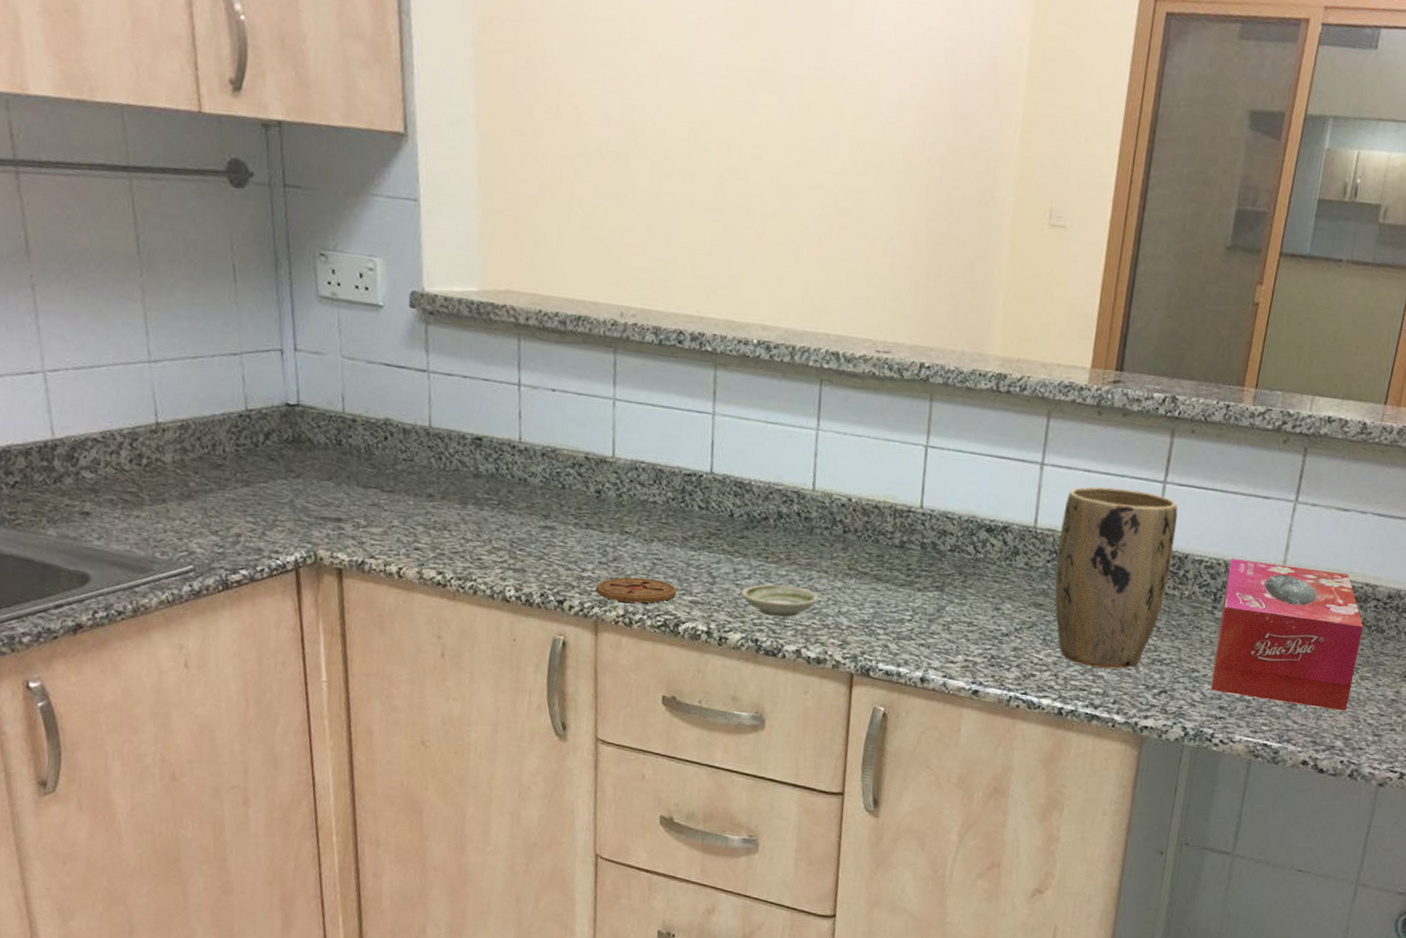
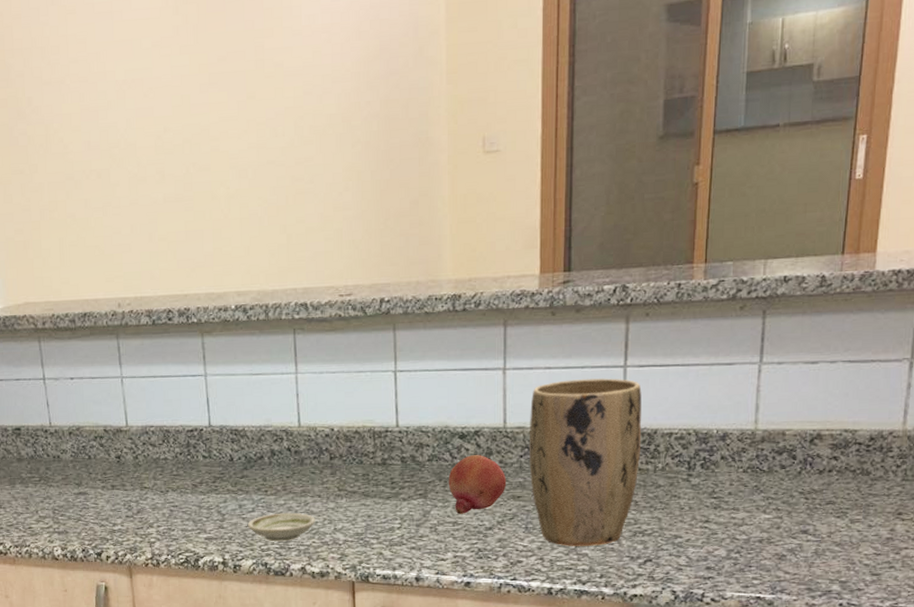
coaster: present [596,577,677,604] -> none [127,524,193,547]
fruit: none [968,552,1030,615] -> present [448,455,507,514]
tissue box: present [1210,559,1364,712] -> none [695,423,847,556]

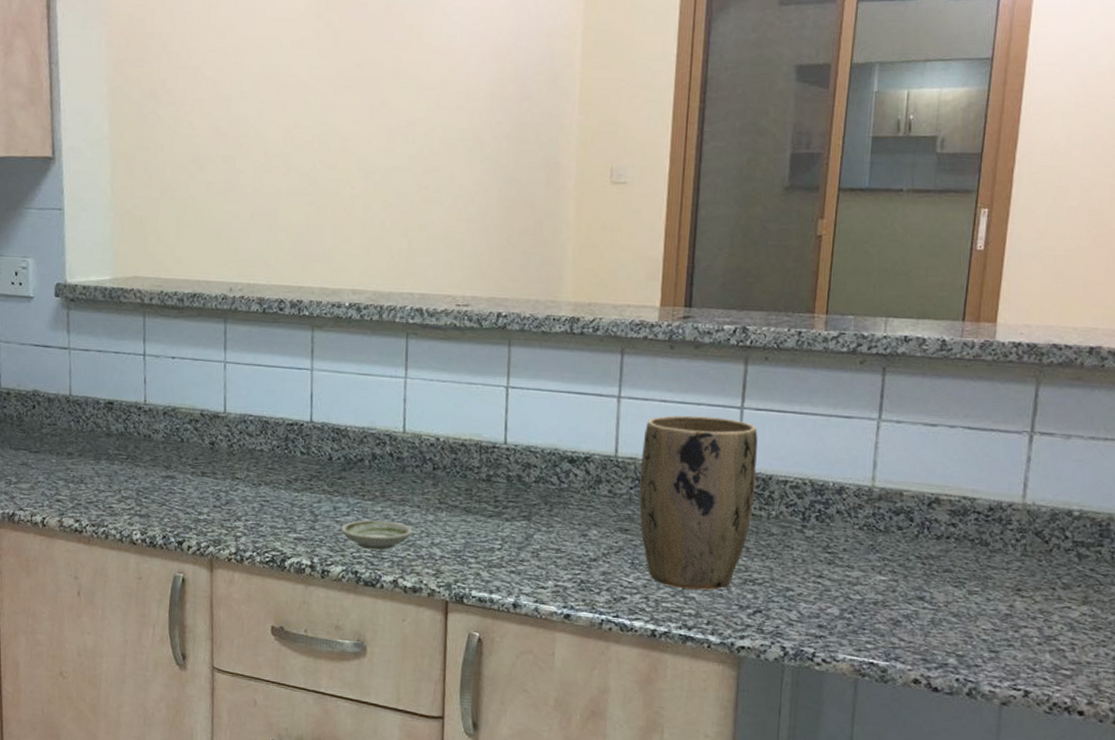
fruit: present [448,455,507,514] -> none [554,481,615,542]

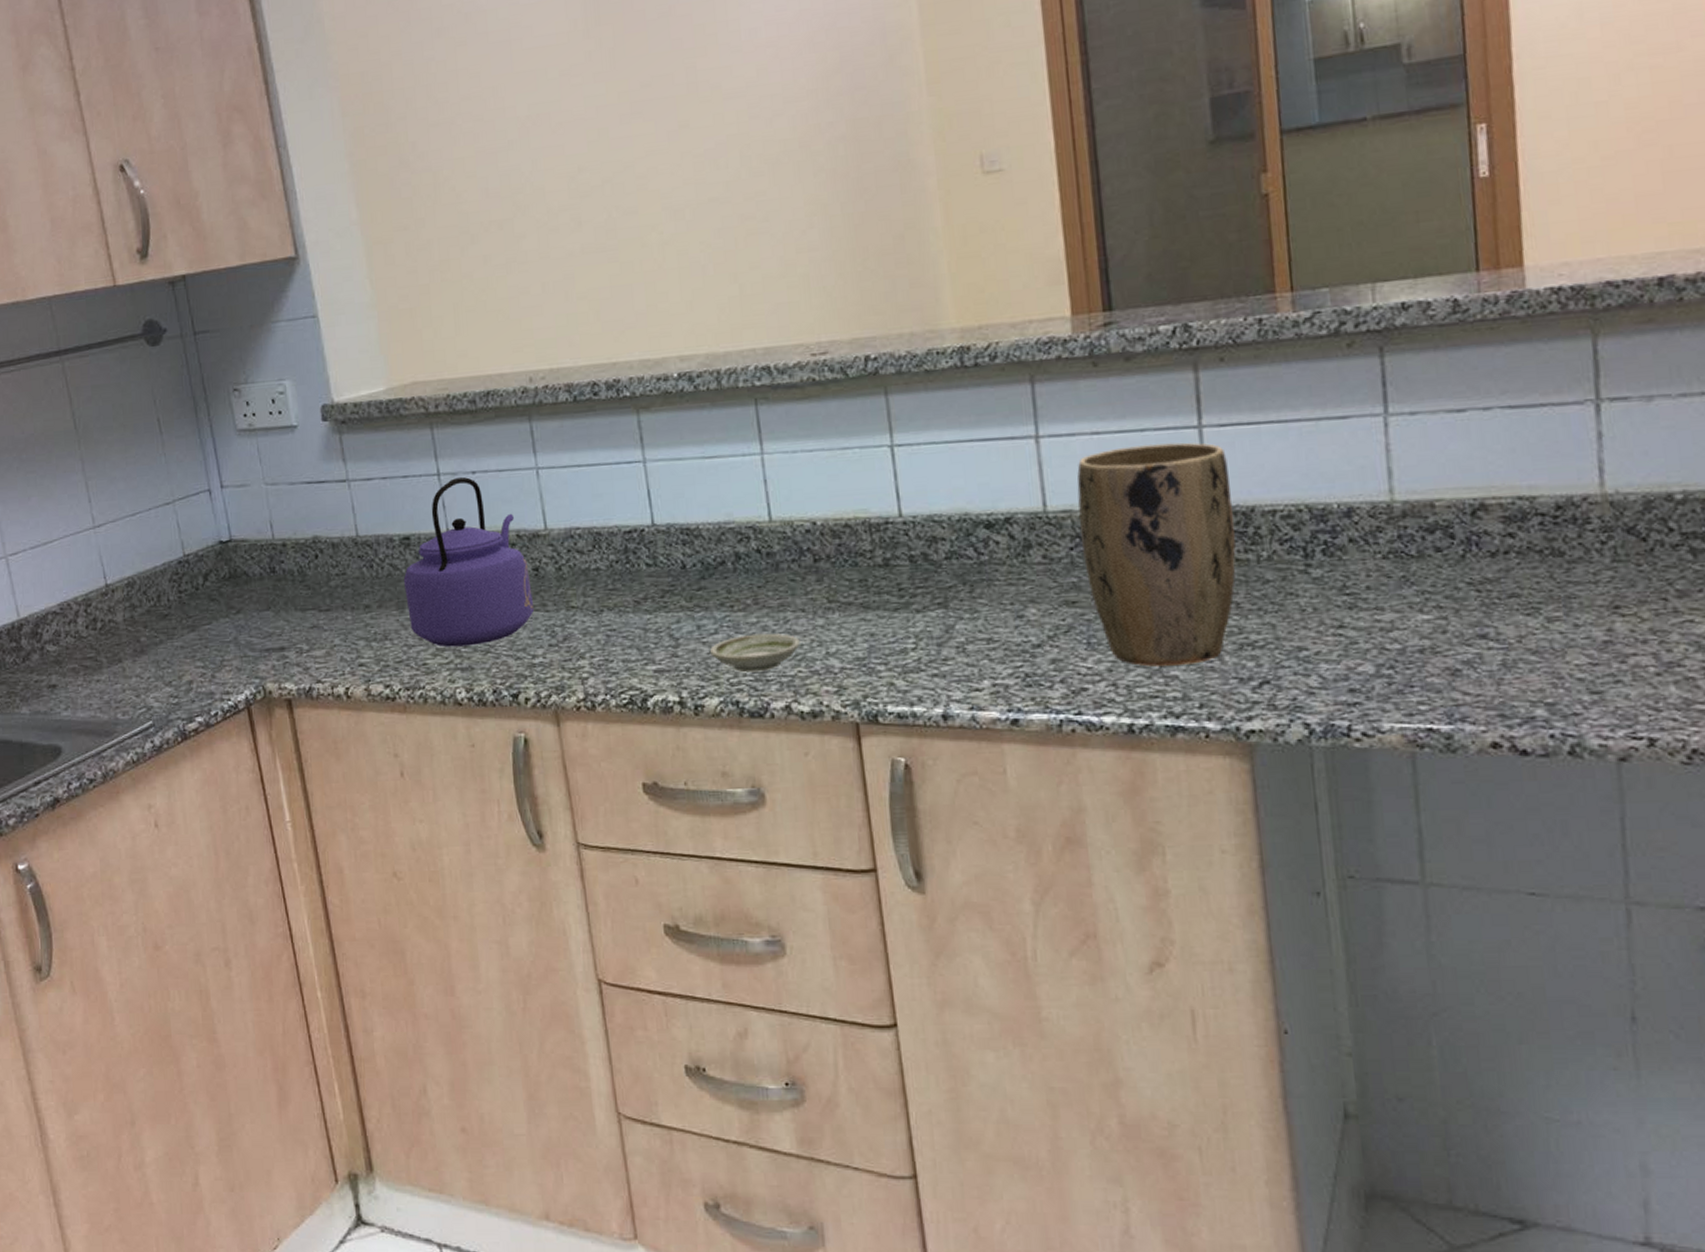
kettle: none [102,360,207,498] -> present [403,477,535,647]

